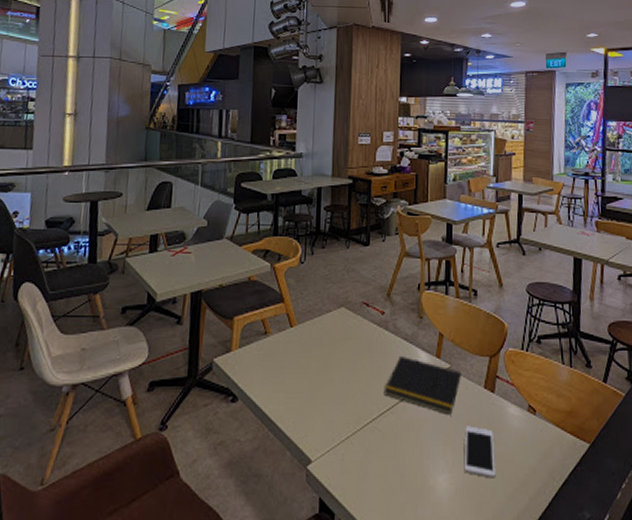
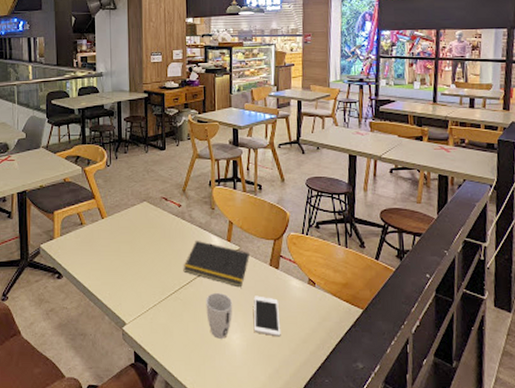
cup: none [409,421,441,481] -> present [206,292,233,339]

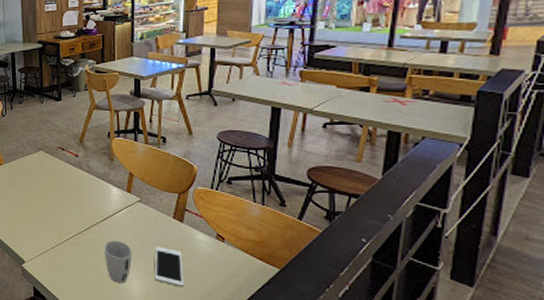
notepad: present [183,240,249,288] -> none [81,189,151,238]

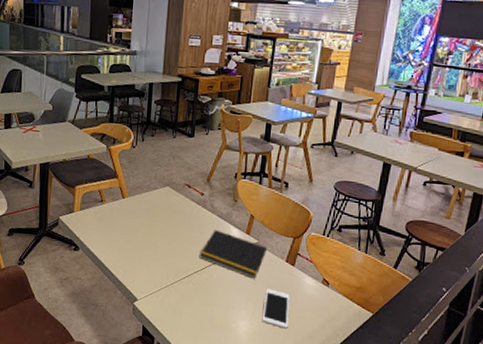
notepad: none [81,189,151,238] -> present [199,229,267,279]
cup: present [104,240,133,284] -> none [217,280,245,324]

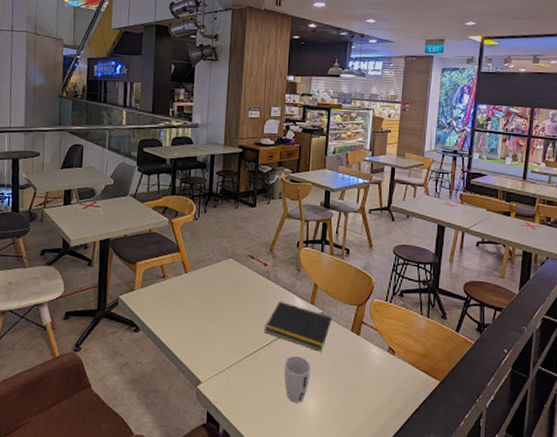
cup: none [217,280,245,324] -> present [284,355,312,403]
cell phone: present [262,288,290,329] -> none [330,361,358,404]

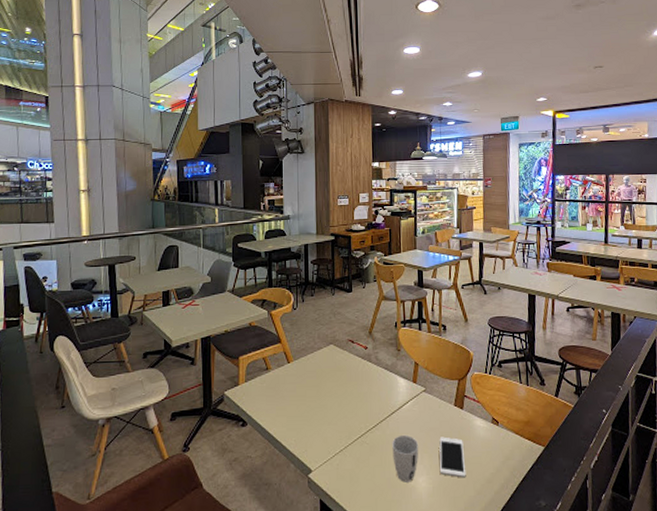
notepad: present [264,300,332,352] -> none [369,382,435,429]
cell phone: none [330,361,358,404] -> present [439,437,466,478]

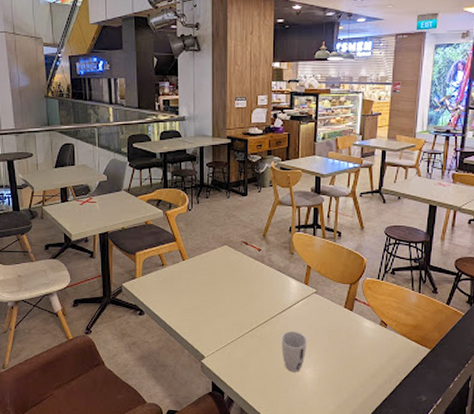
cell phone: present [439,437,466,478] -> none [326,335,352,372]

